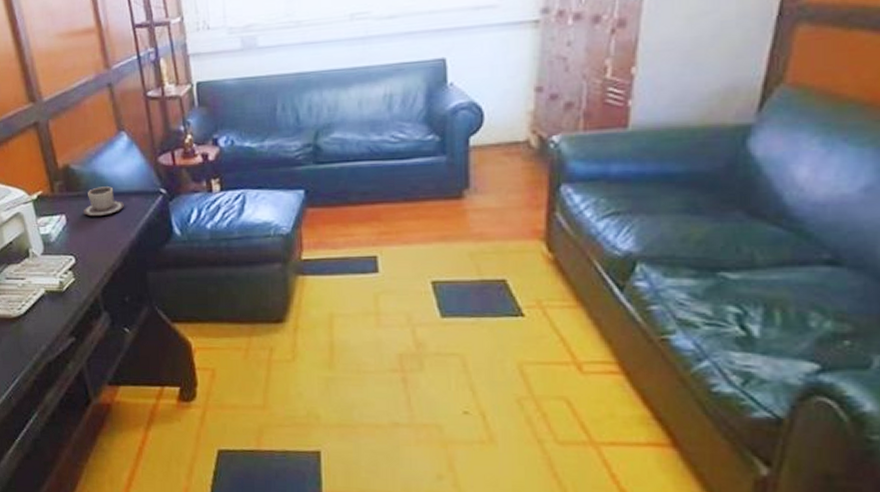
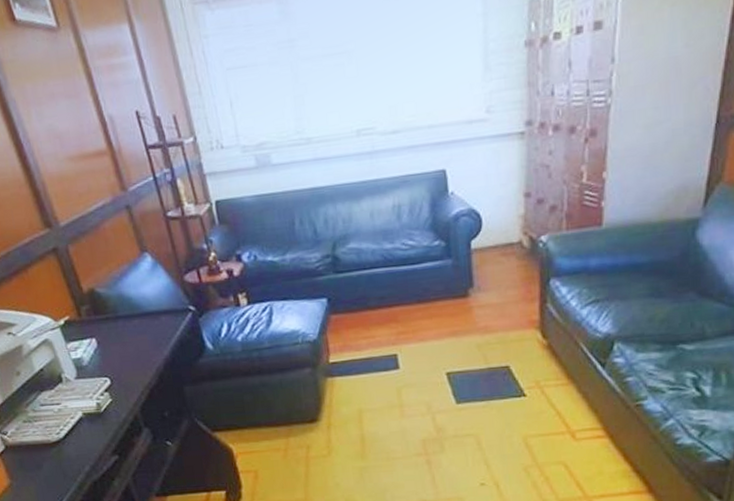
cup: present [82,186,124,217] -> none [113,307,155,338]

